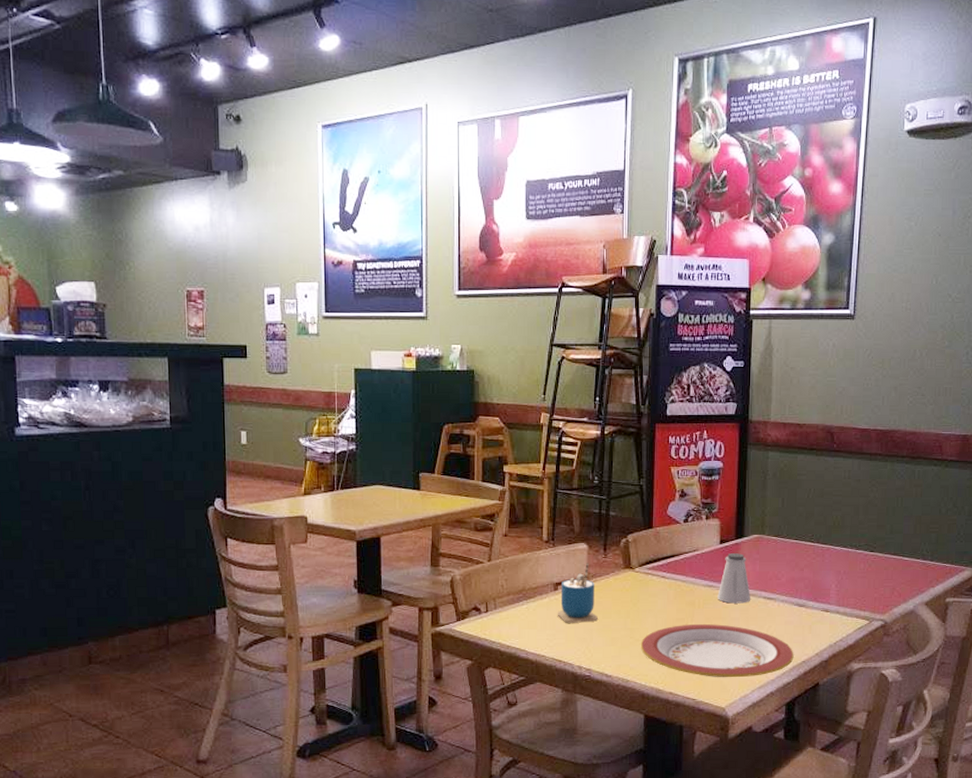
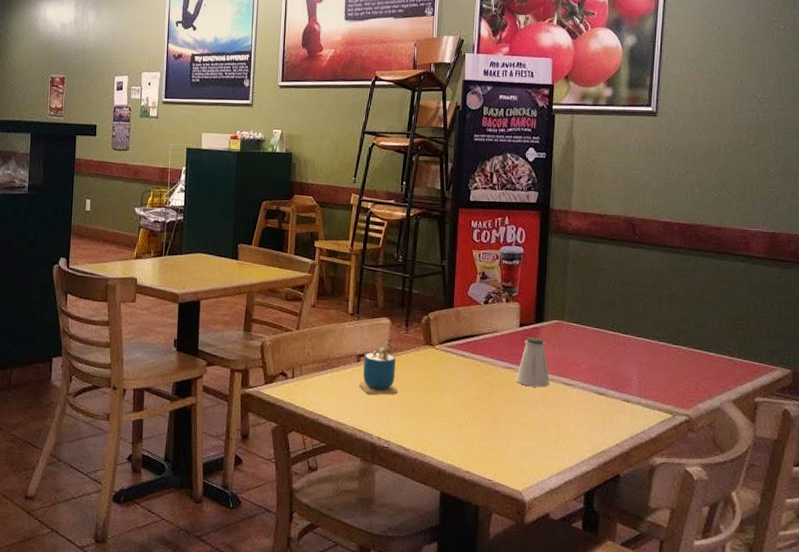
plate: present [640,623,794,677] -> none [438,404,594,462]

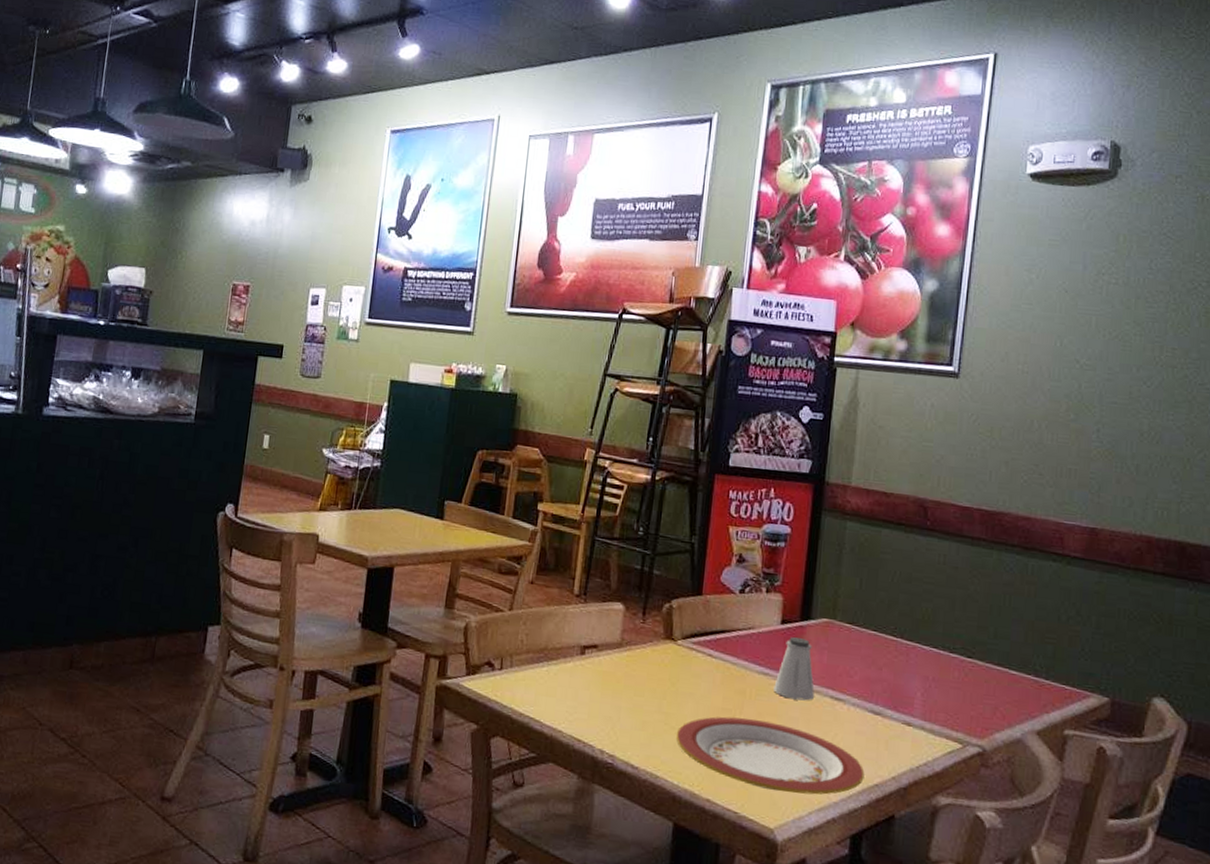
cup: present [359,337,398,395] -> none [581,626,628,698]
plate: none [438,404,594,462] -> present [675,716,865,795]

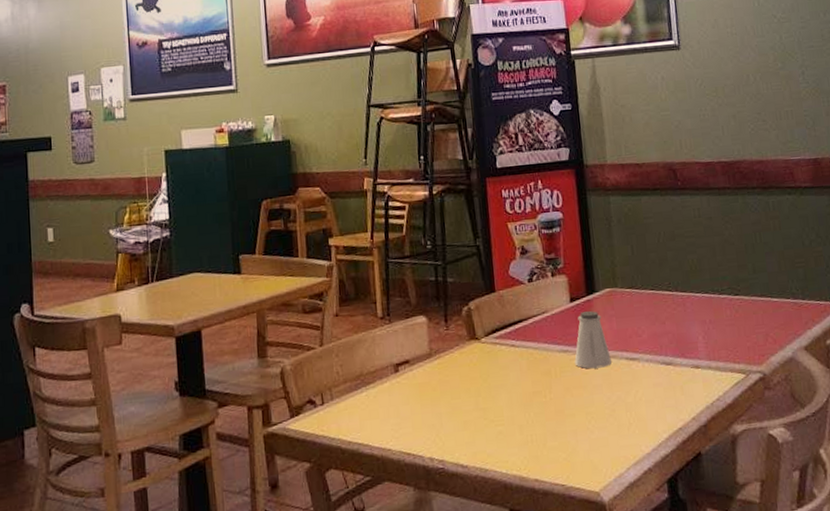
plate: present [675,716,865,795] -> none [496,394,669,457]

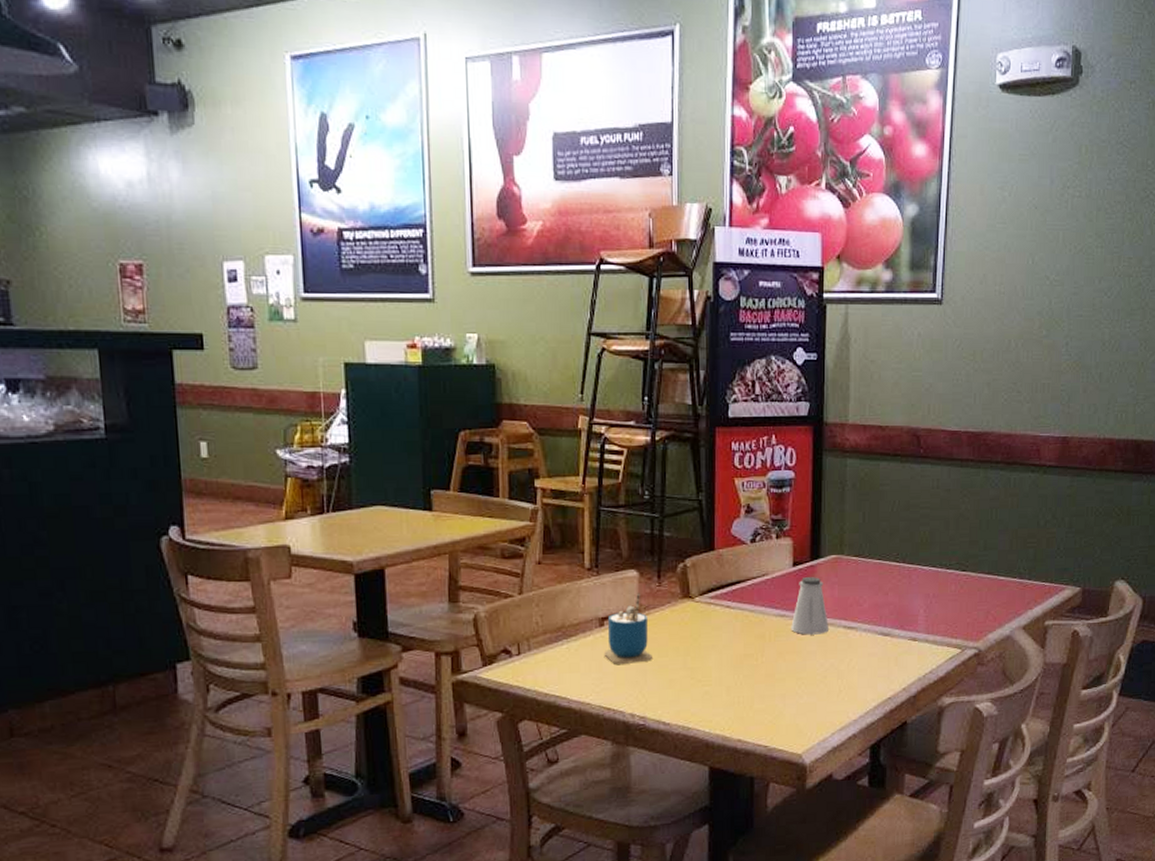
cup: none [400,337,446,409] -> present [604,593,652,664]

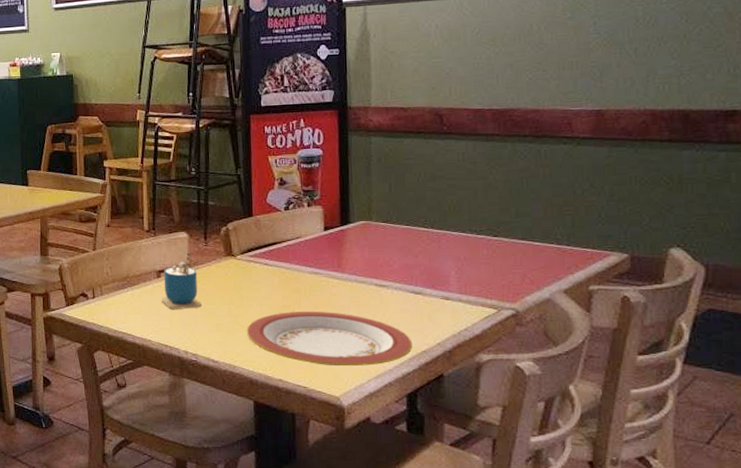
plate: none [703,659,879,720] -> present [246,311,413,366]
saltshaker: present [791,577,828,635] -> none [324,240,360,291]

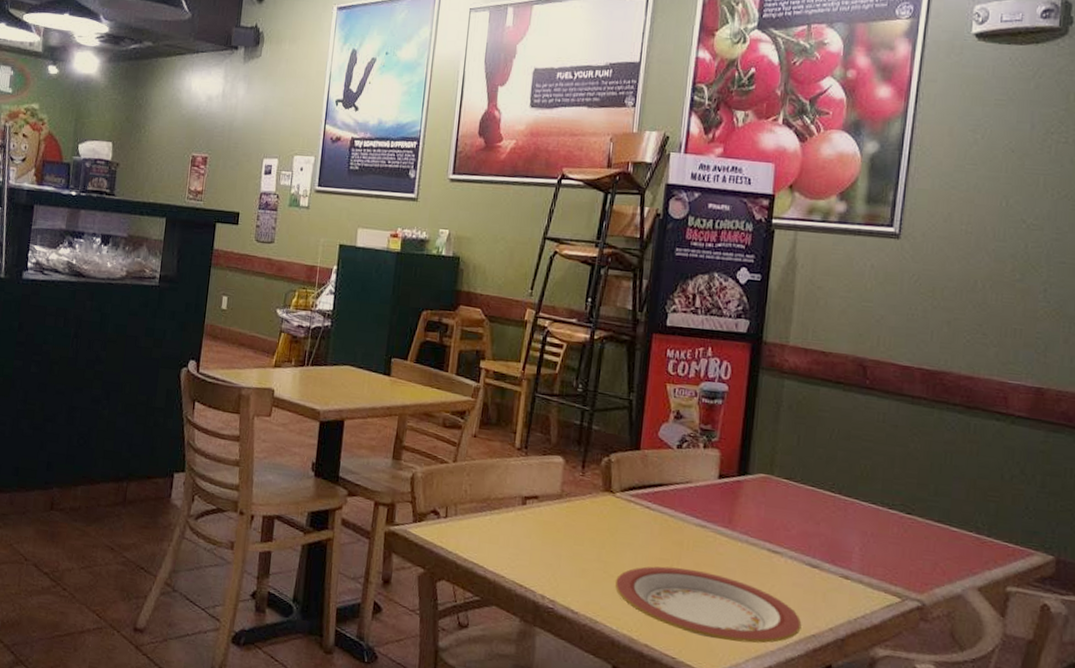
cup: present [161,251,202,309] -> none [522,479,568,547]

